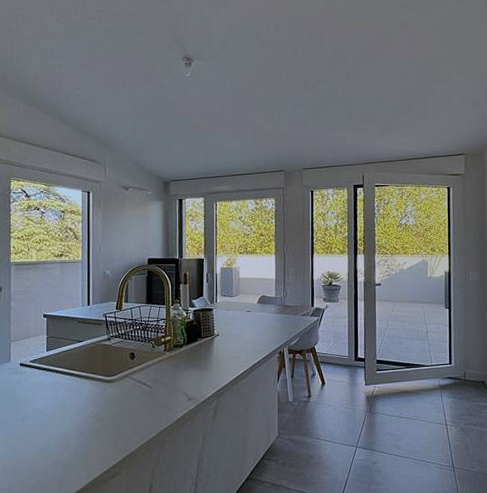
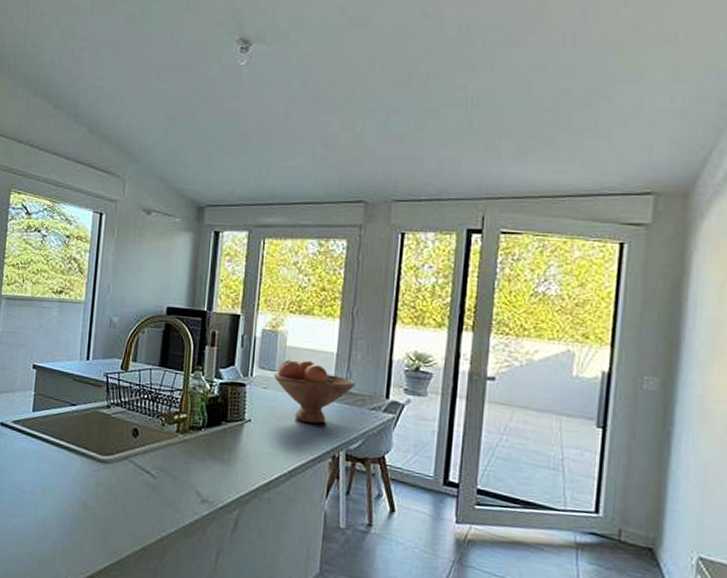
fruit bowl: none [232,286,290,331] -> present [273,358,355,424]

